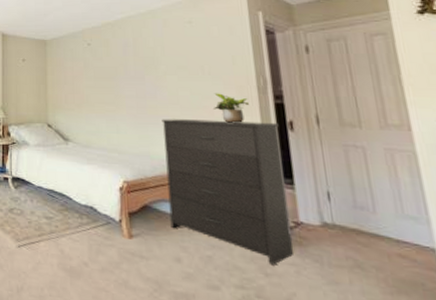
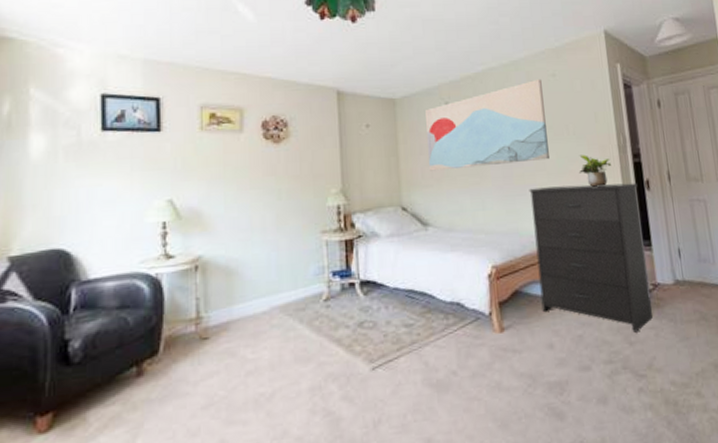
wall art: none [71,25,183,98] -> present [425,79,549,171]

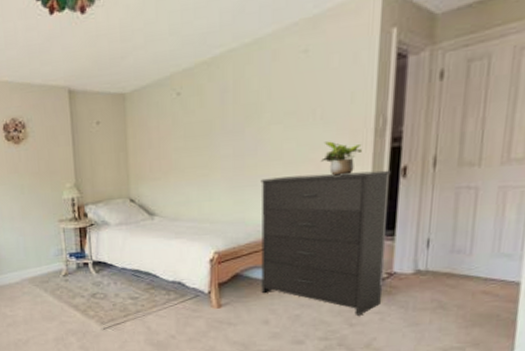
wall art: present [425,79,549,171] -> none [156,57,290,165]

